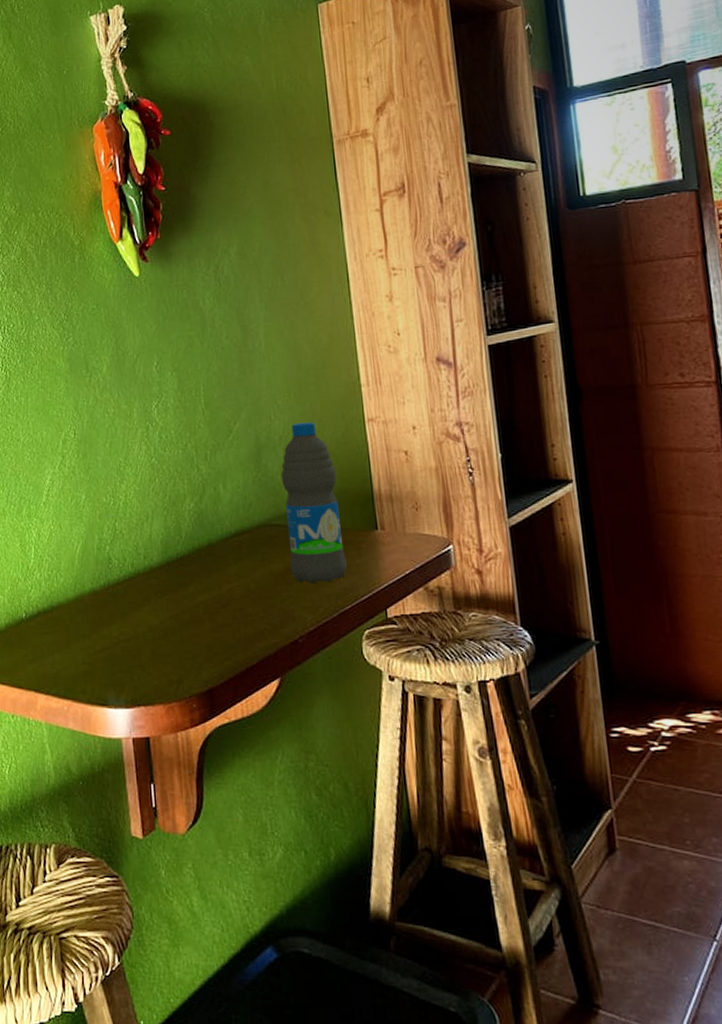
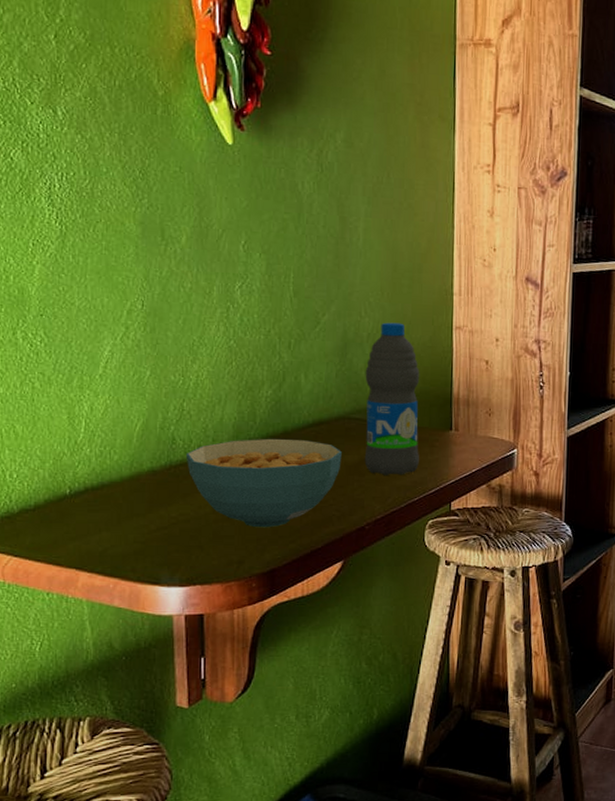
cereal bowl: none [121,551,267,645] -> present [185,438,342,528]

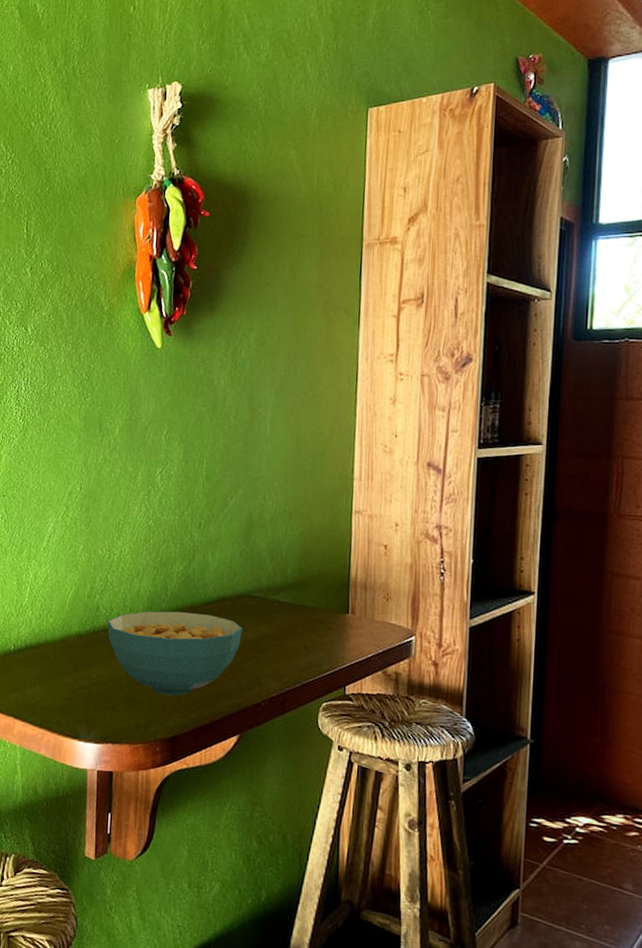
water bottle: present [364,322,420,476] -> none [263,505,319,655]

